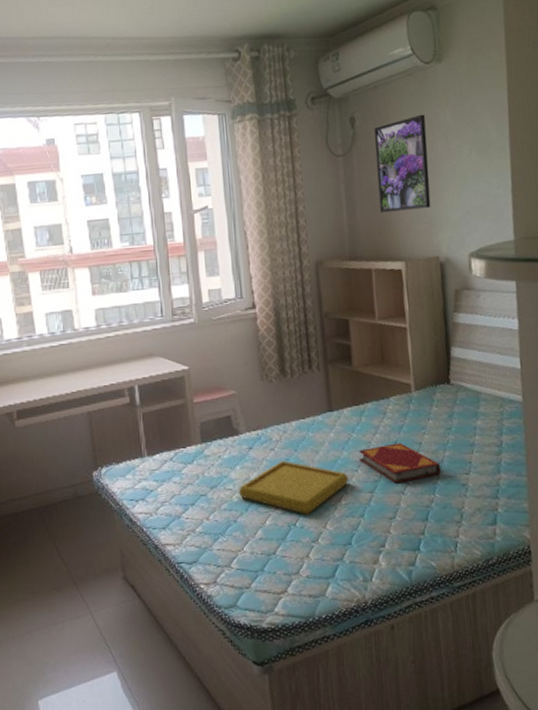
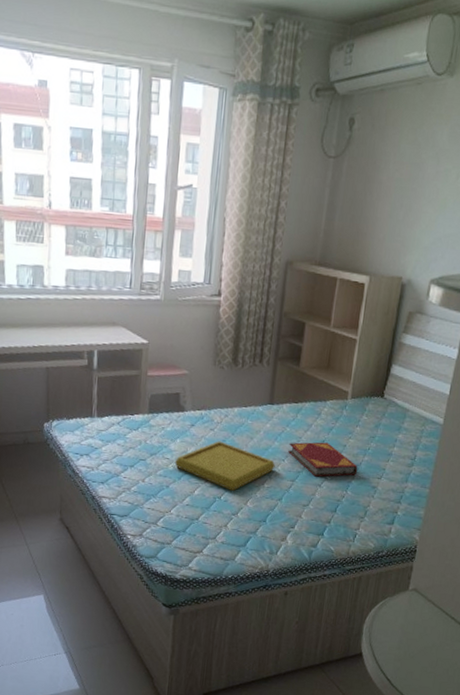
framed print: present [374,114,431,213] -> none [357,129,423,228]

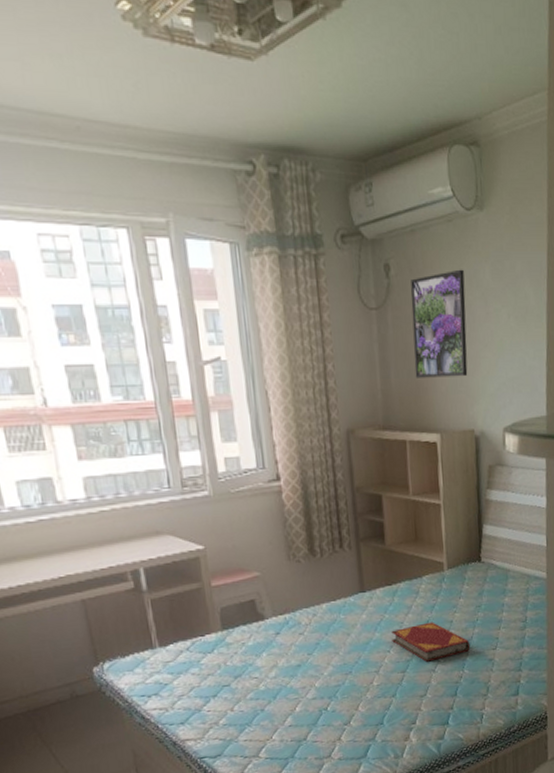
serving tray: present [174,441,276,491] -> none [265,645,381,698]
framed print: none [357,129,423,228] -> present [411,269,468,378]

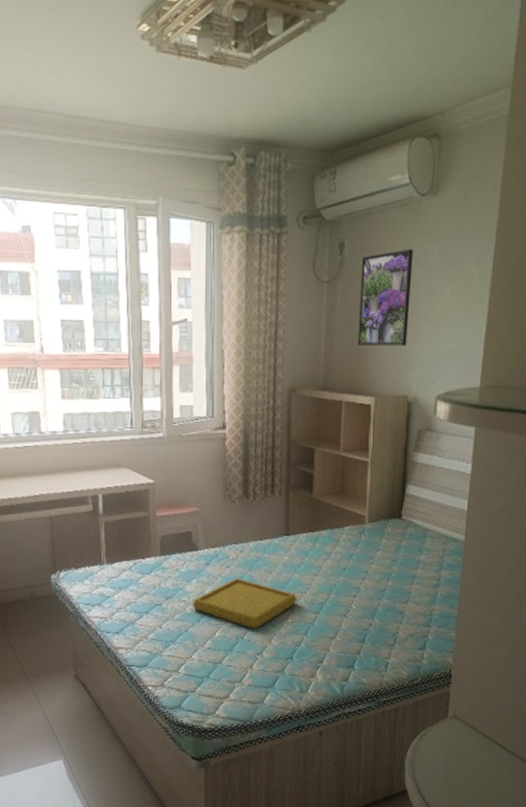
serving tray: none [265,645,381,698] -> present [192,578,297,629]
hardback book: present [391,622,471,662] -> none [309,570,383,607]

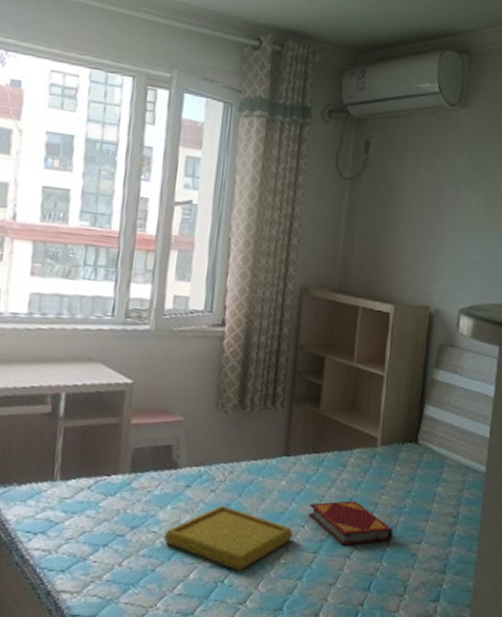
hardback book: none [309,570,383,607] -> present [309,500,393,546]
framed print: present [357,249,413,347] -> none [378,155,440,254]

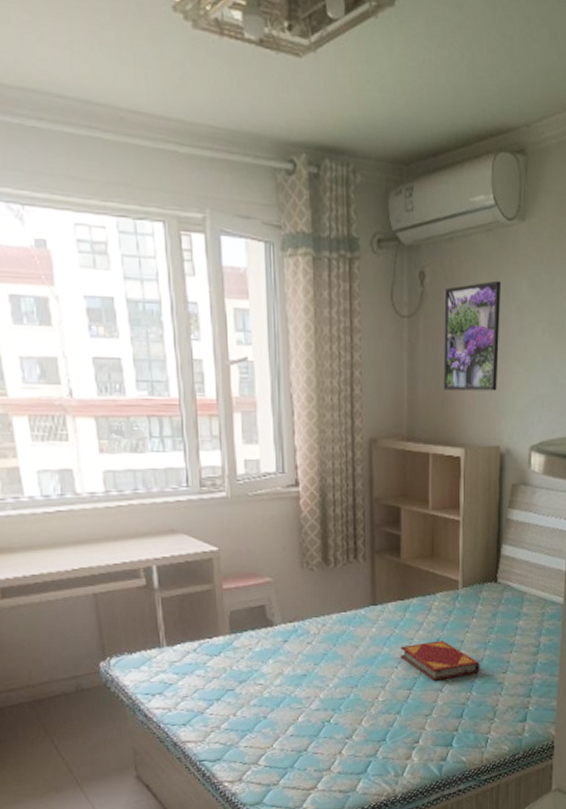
serving tray: present [163,505,293,571] -> none [269,655,388,711]
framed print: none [378,155,440,254] -> present [443,280,501,391]

